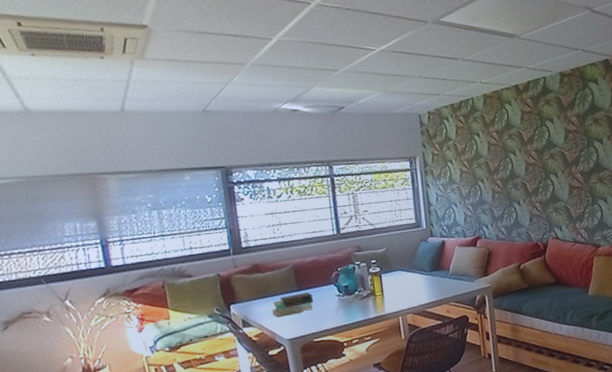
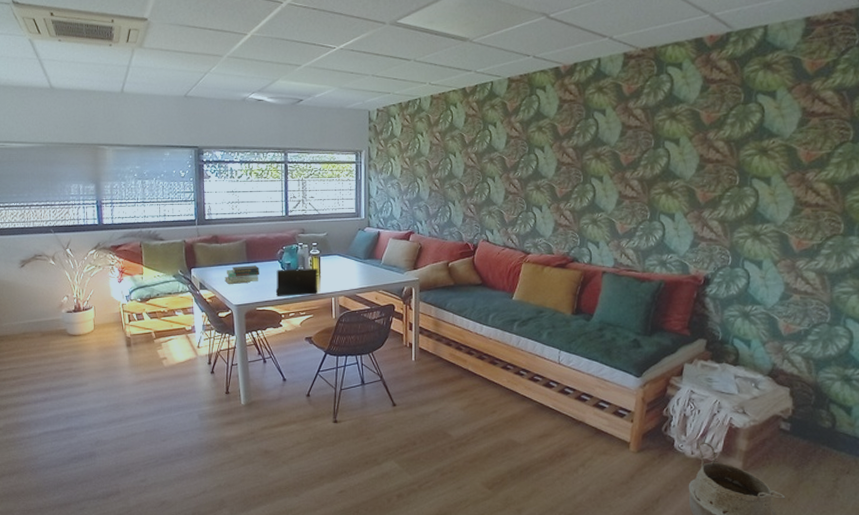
laptop: none [332,287,382,323] -> present [276,268,318,296]

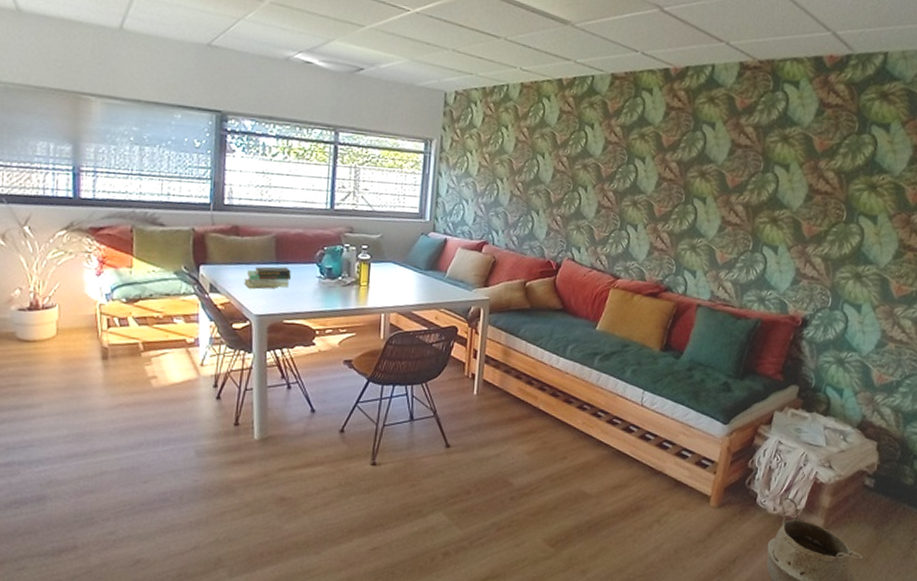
laptop: present [276,268,318,296] -> none [311,275,367,309]

